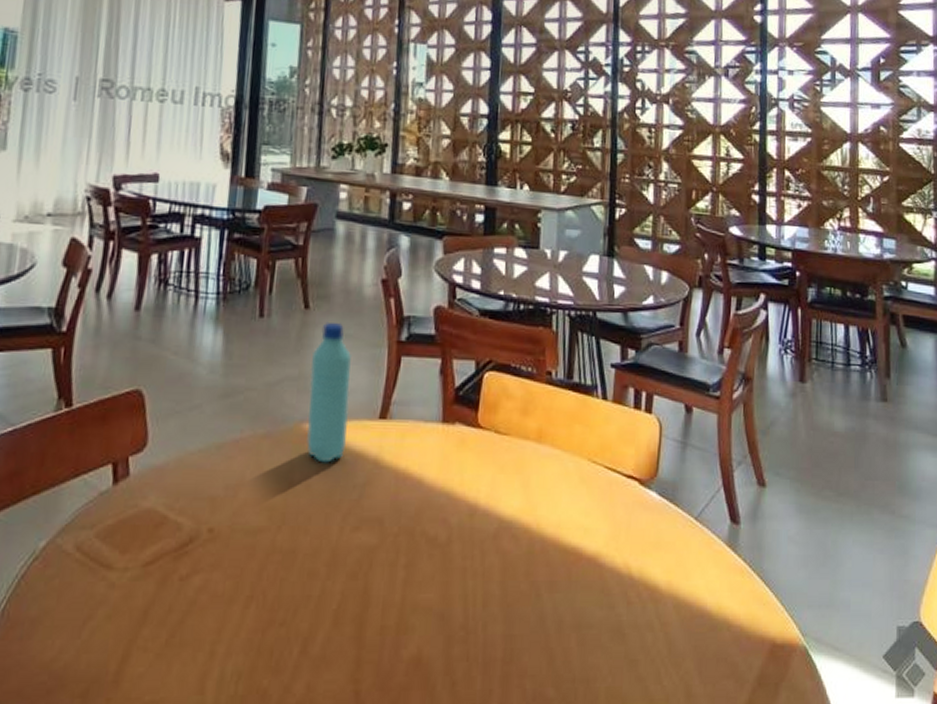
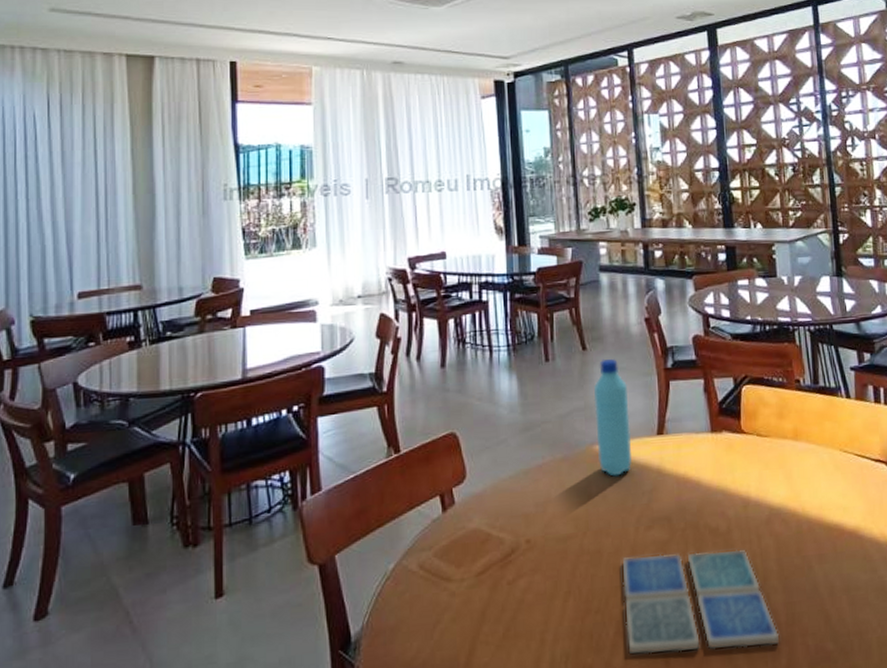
drink coaster: none [311,560,494,686] -> present [623,549,780,656]

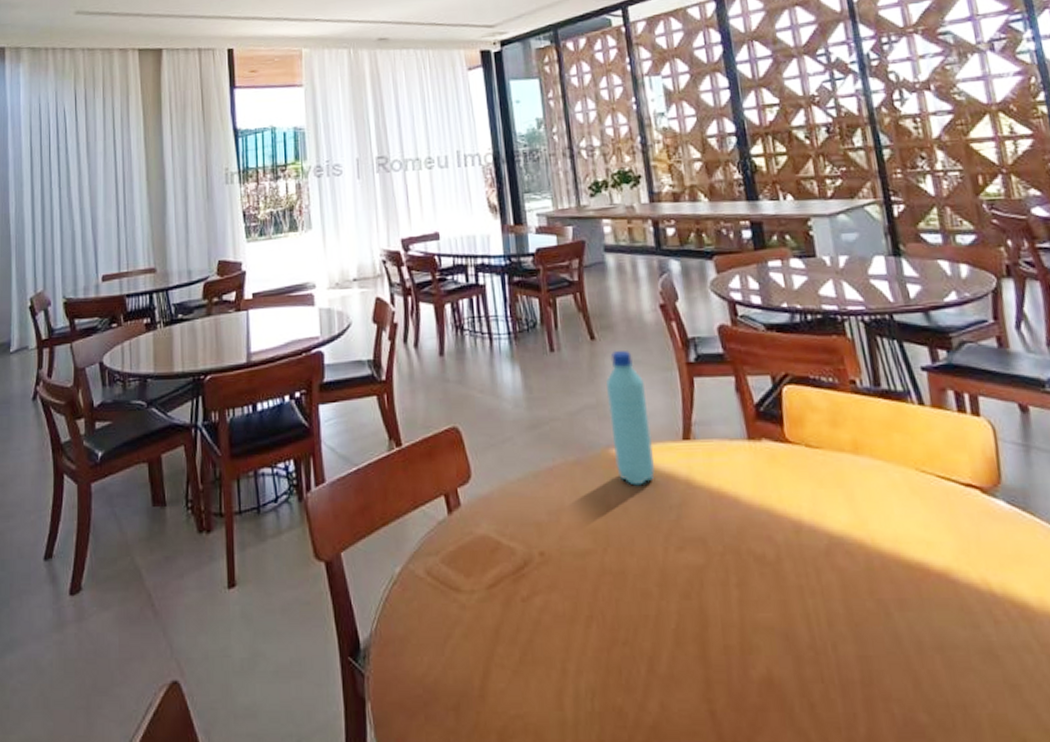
drink coaster: present [623,549,780,656] -> none [651,580,854,709]

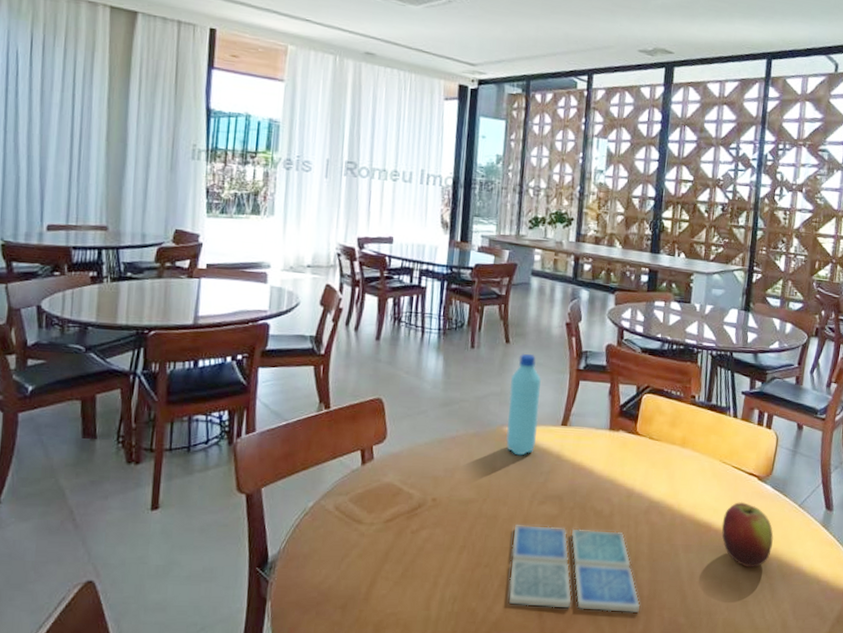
drink coaster: none [651,580,854,709] -> present [507,524,641,614]
apple: none [944,527,1035,631] -> present [721,501,774,568]

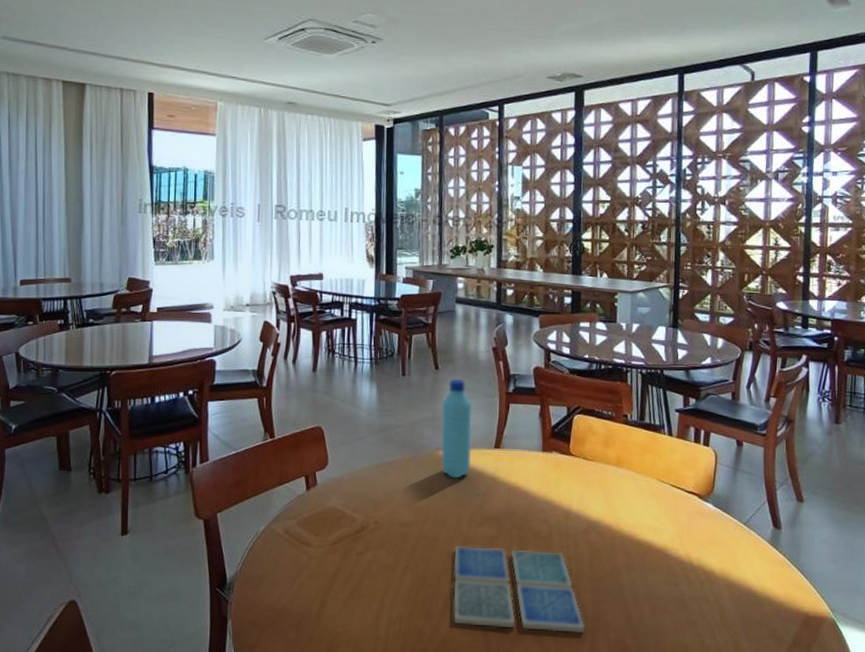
apple: present [721,501,774,568] -> none [663,520,719,588]

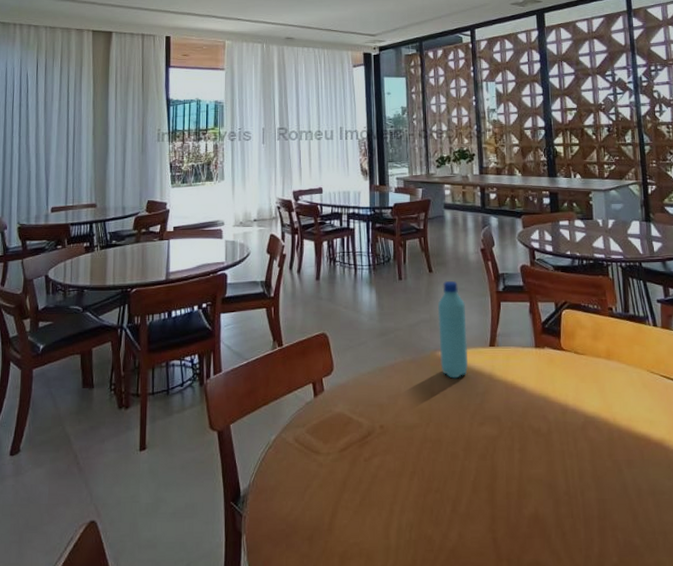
drink coaster: present [452,545,586,634] -> none [458,446,593,536]

